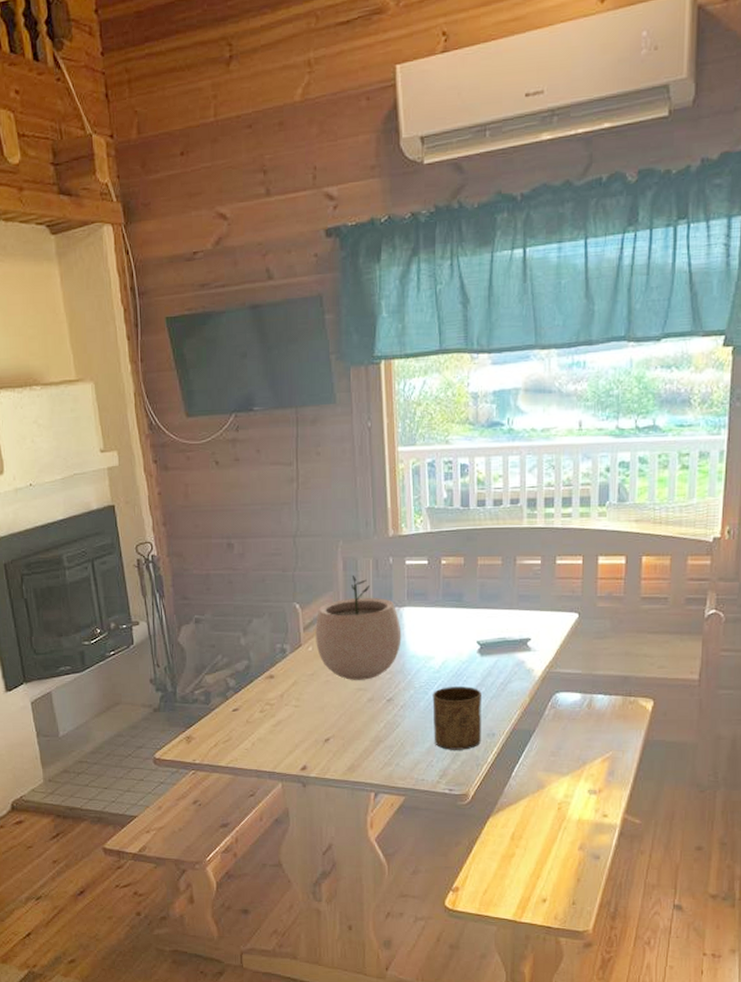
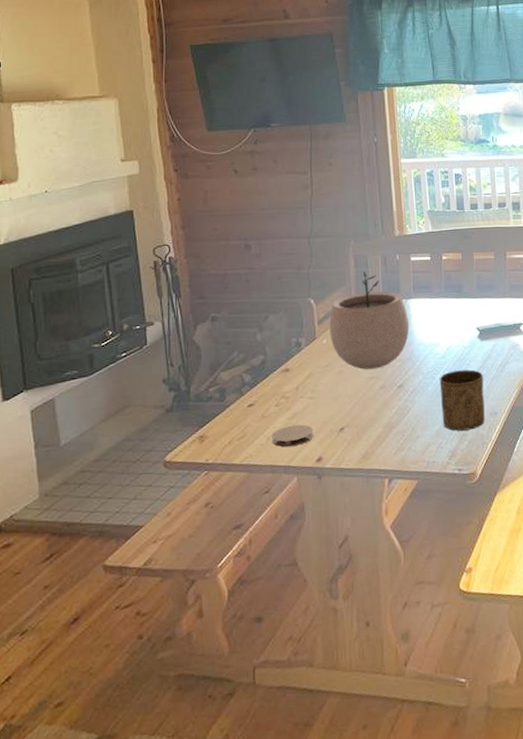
coaster: none [256,732,298,754] -> present [272,424,313,447]

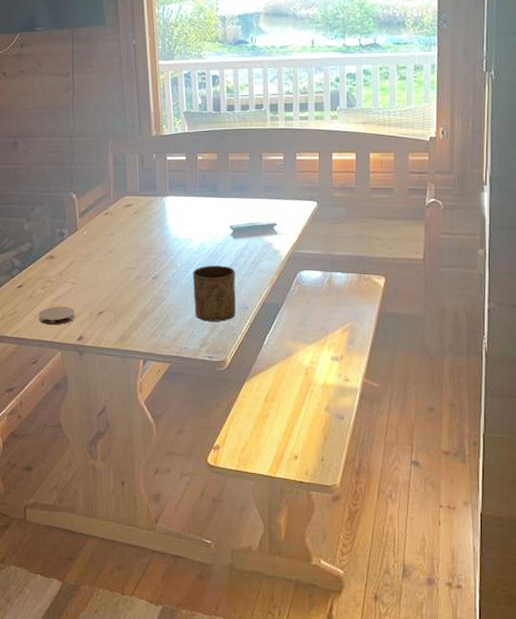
plant pot: present [329,272,410,370] -> none [90,170,165,260]

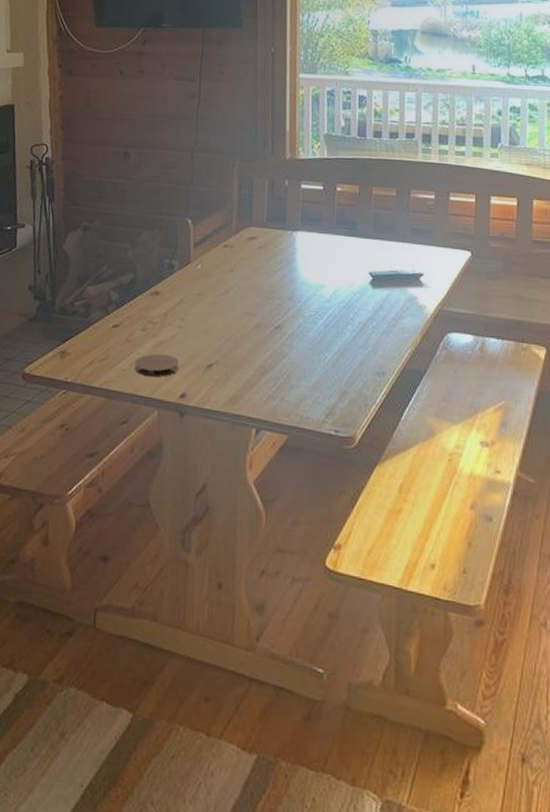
cup: present [192,265,236,322] -> none [321,318,372,388]

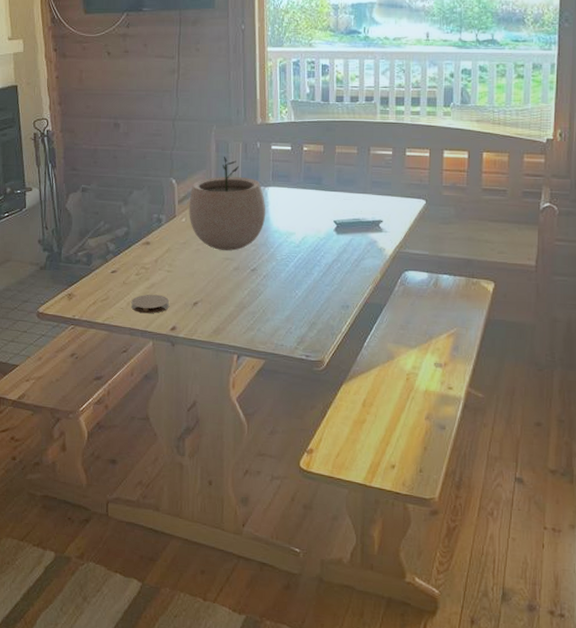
plant pot: none [205,195,294,304] -> present [189,157,266,251]

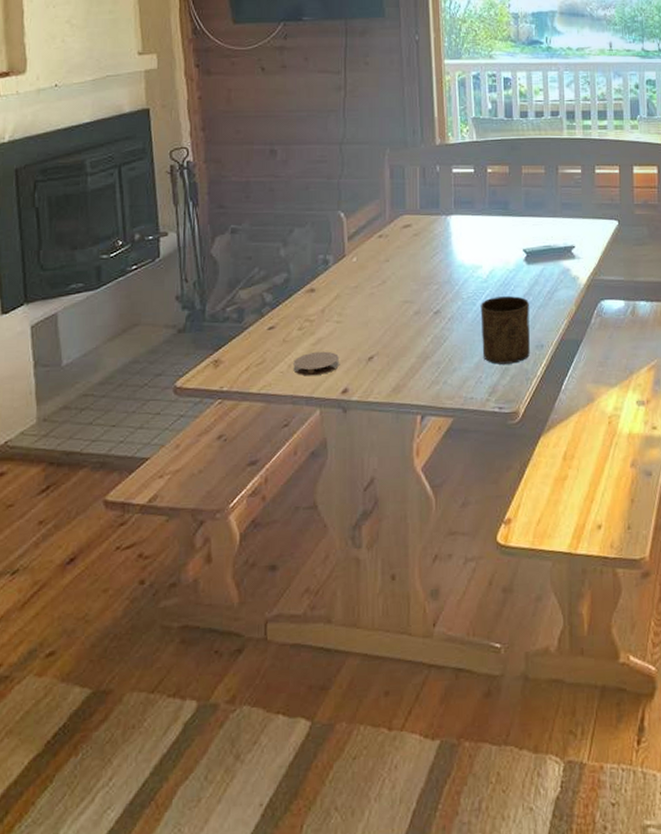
plant pot: present [189,157,266,251] -> none [361,184,449,292]
cup: none [292,260,337,320] -> present [480,296,530,364]

